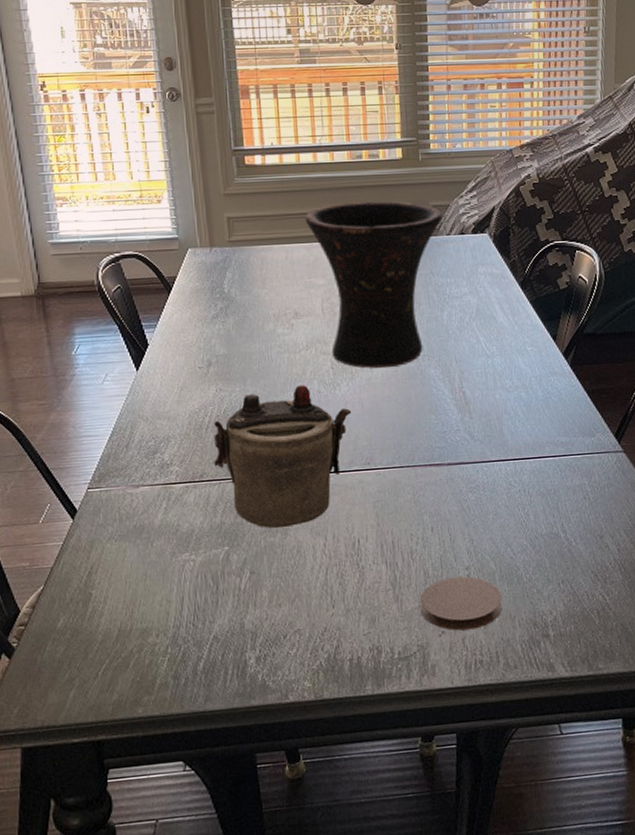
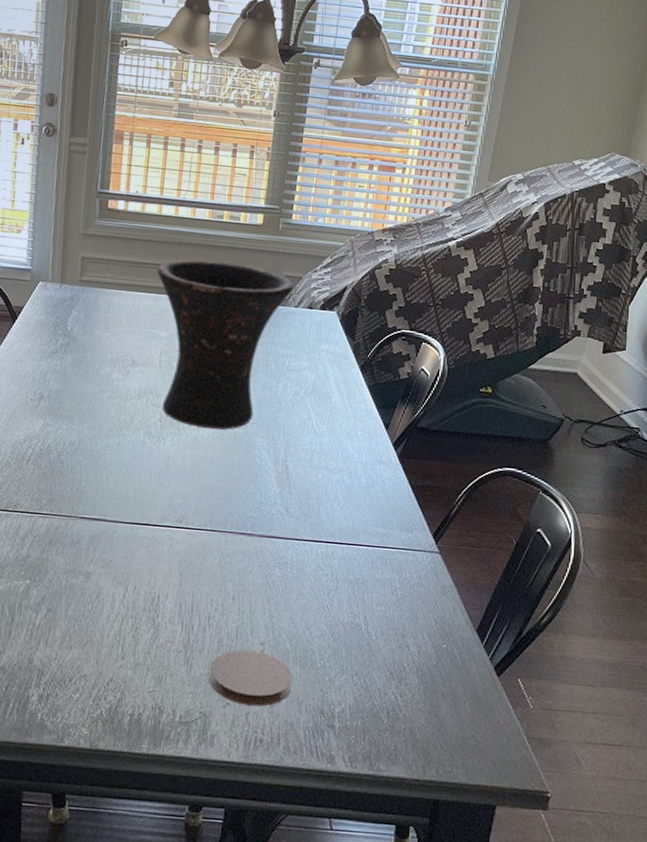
teapot: present [213,385,351,529] -> none [30,432,172,572]

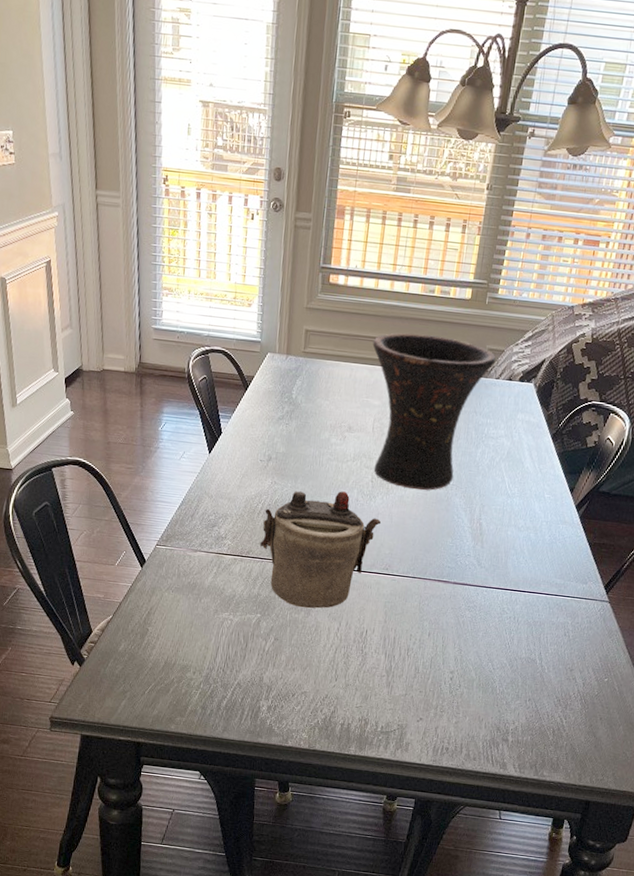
teapot: none [30,432,172,572] -> present [260,491,381,609]
coaster: present [208,649,293,707] -> none [406,676,476,722]

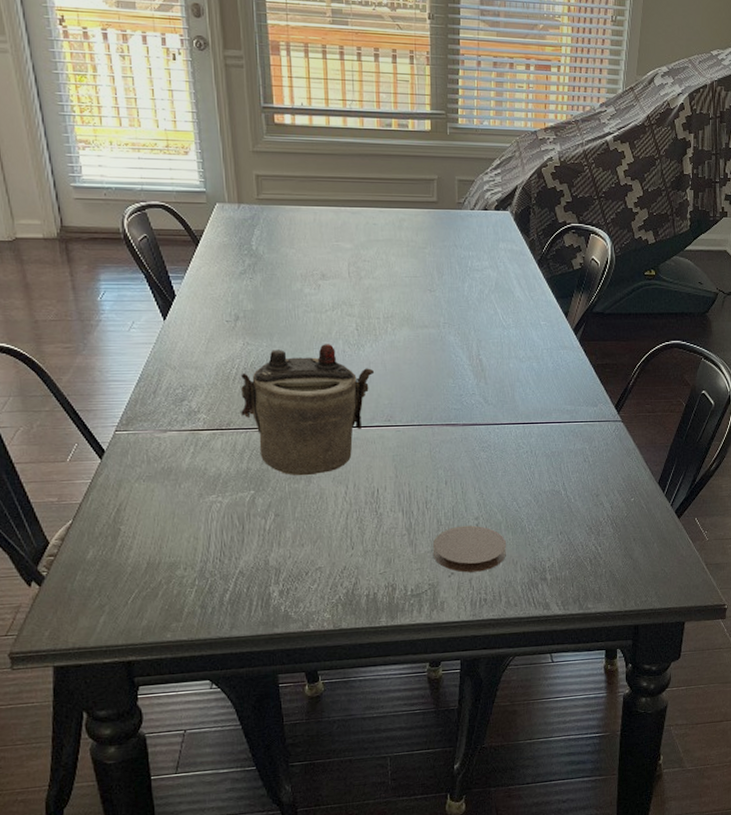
vase: present [372,332,496,491] -> none [333,170,468,333]
coaster: none [406,676,476,722] -> present [432,525,507,573]

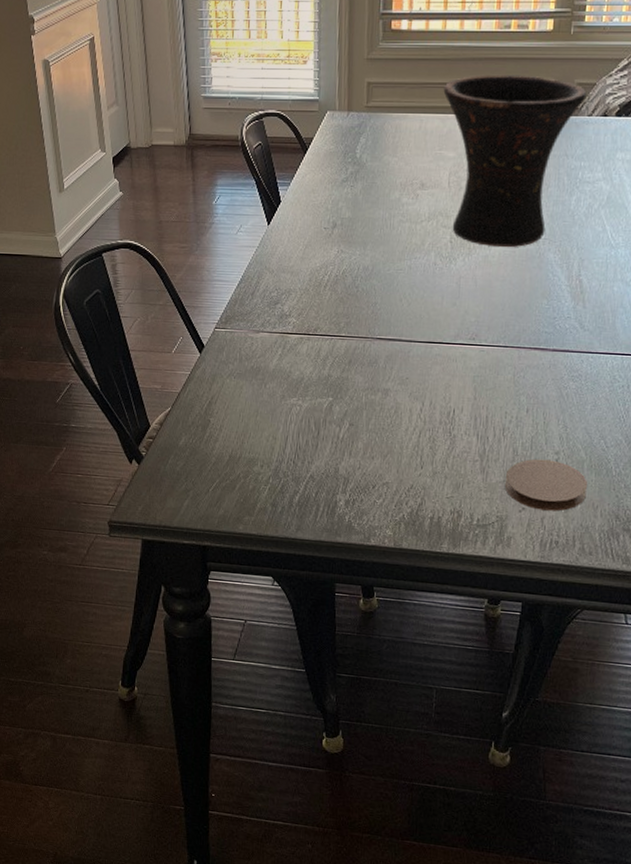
teapot: present [240,344,374,476] -> none [328,255,463,389]
vase: none [333,170,468,333] -> present [443,74,587,248]

